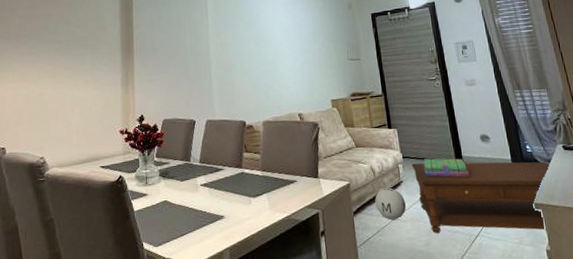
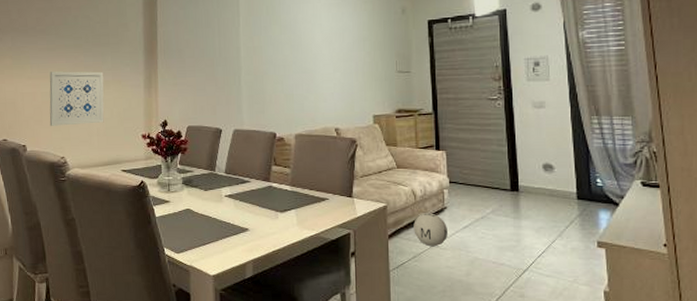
wall art: none [29,72,84,127] -> present [49,71,105,126]
coffee table: present [411,161,551,234] -> none [458,189,624,271]
stack of books: present [423,158,470,178] -> none [472,185,525,209]

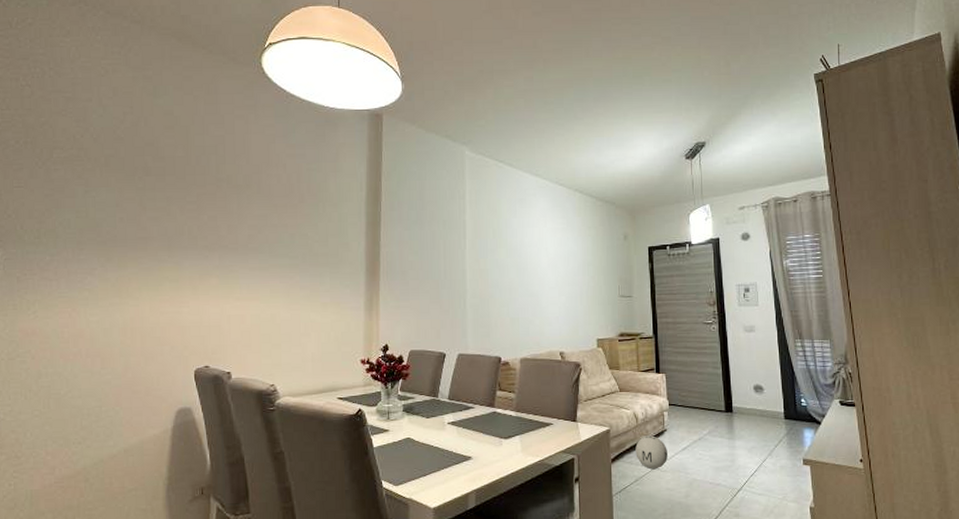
wall art: present [49,71,105,126] -> none [259,292,321,351]

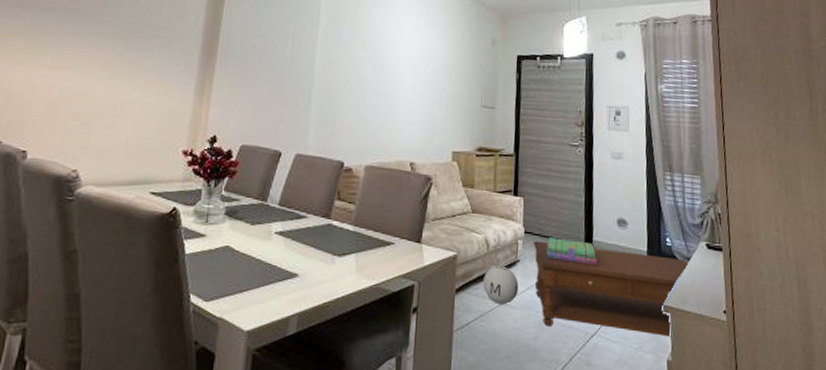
coffee table: none [677,411,825,487] -> present [533,241,690,338]
stack of books: none [690,407,739,429] -> present [546,237,598,266]

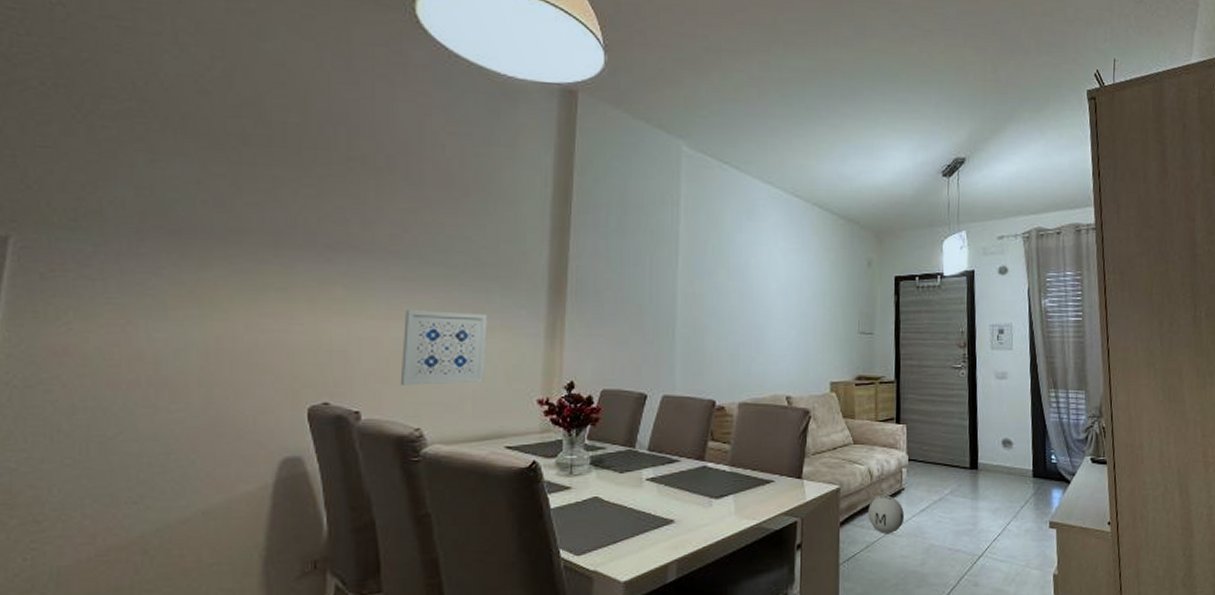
wall art: none [64,62,146,132] -> present [400,310,488,385]
coffee table: present [533,241,690,338] -> none [917,468,1075,552]
stack of books: present [546,237,598,266] -> none [931,463,984,489]

